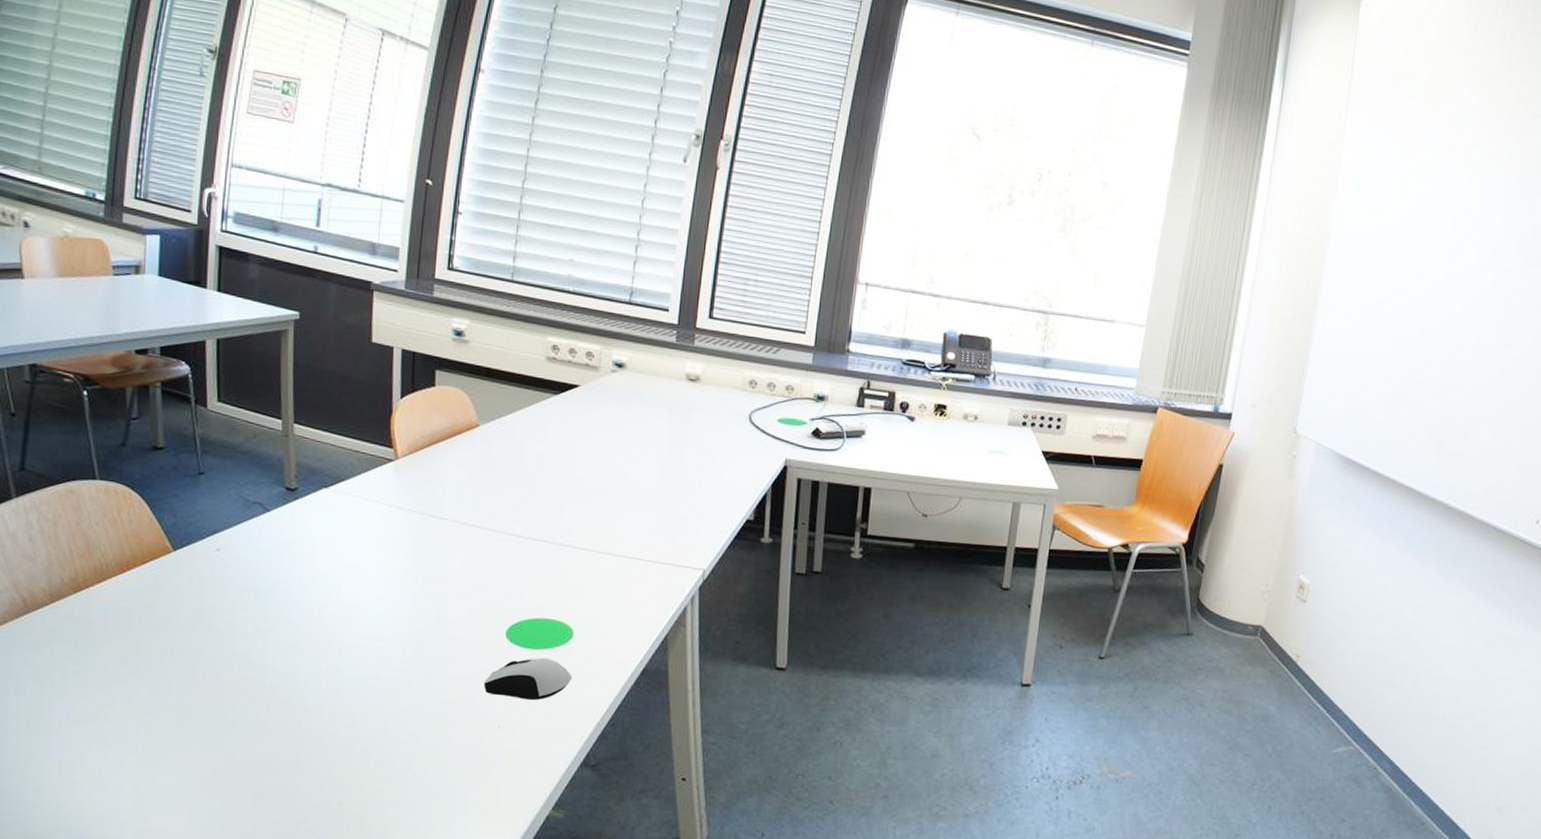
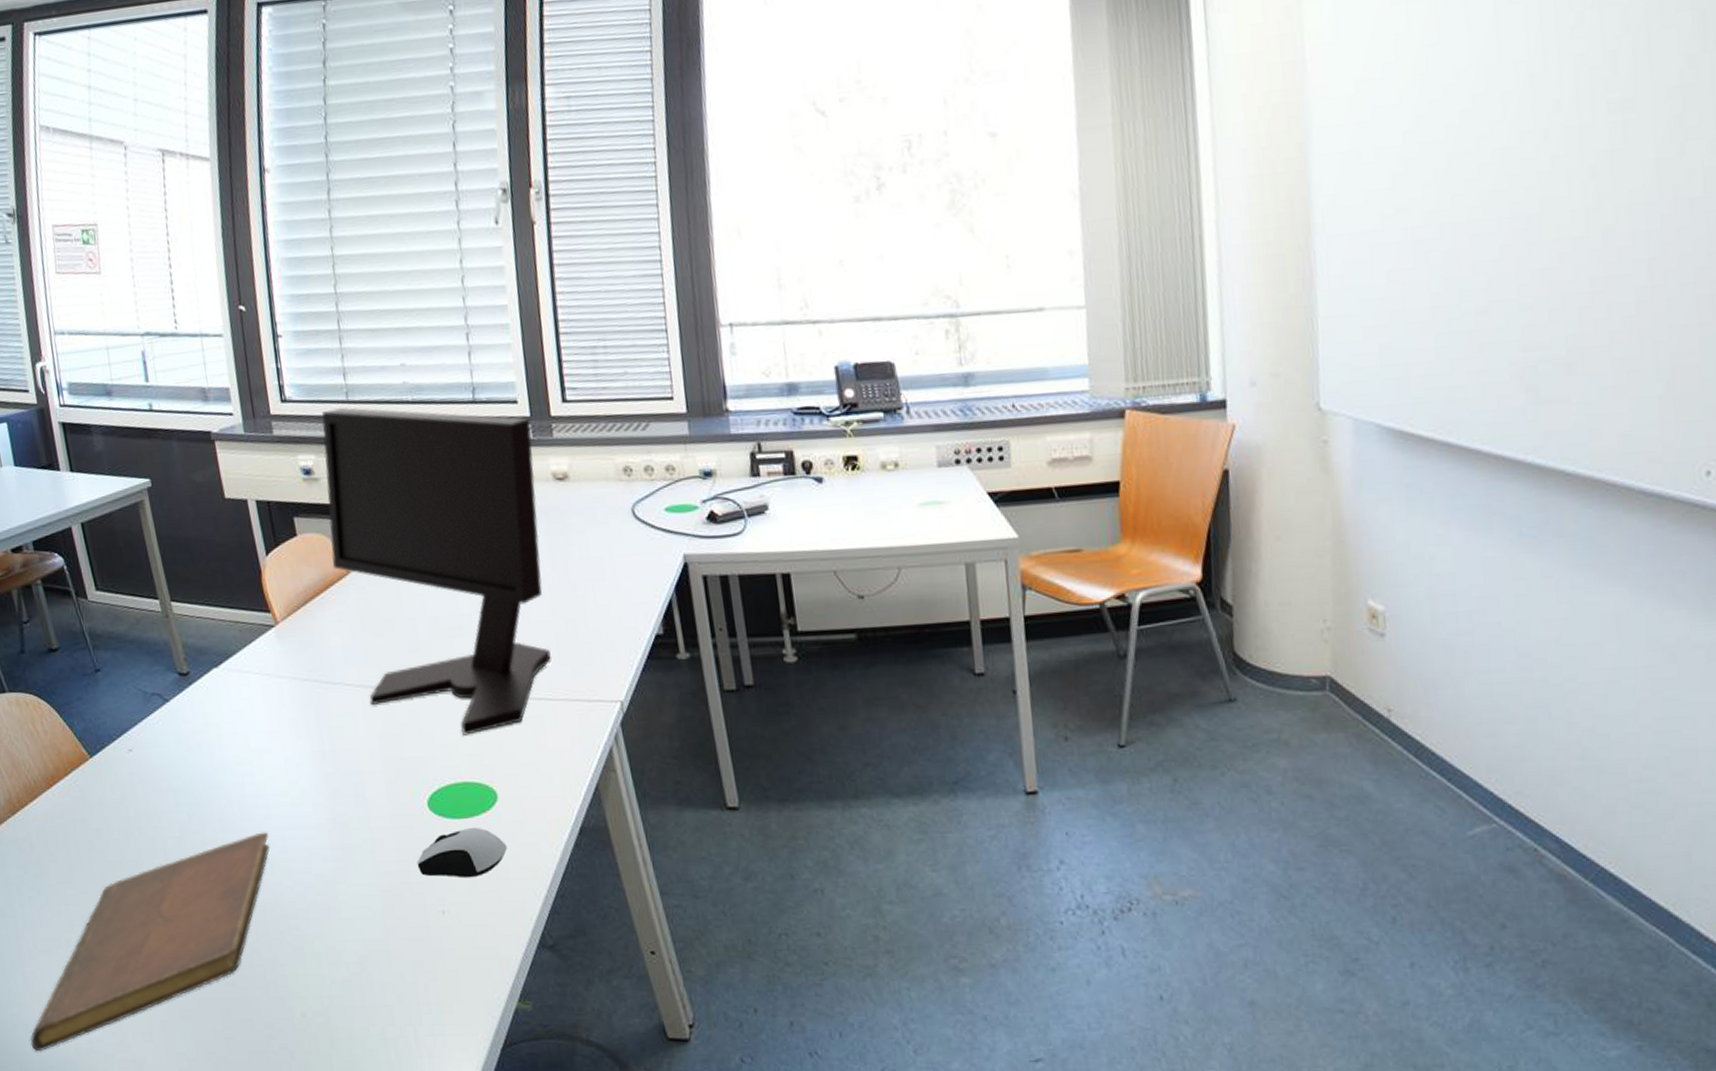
notebook: none [40,639,343,816] -> present [30,832,270,1052]
monitor: none [465,284,677,579] -> present [321,407,551,735]

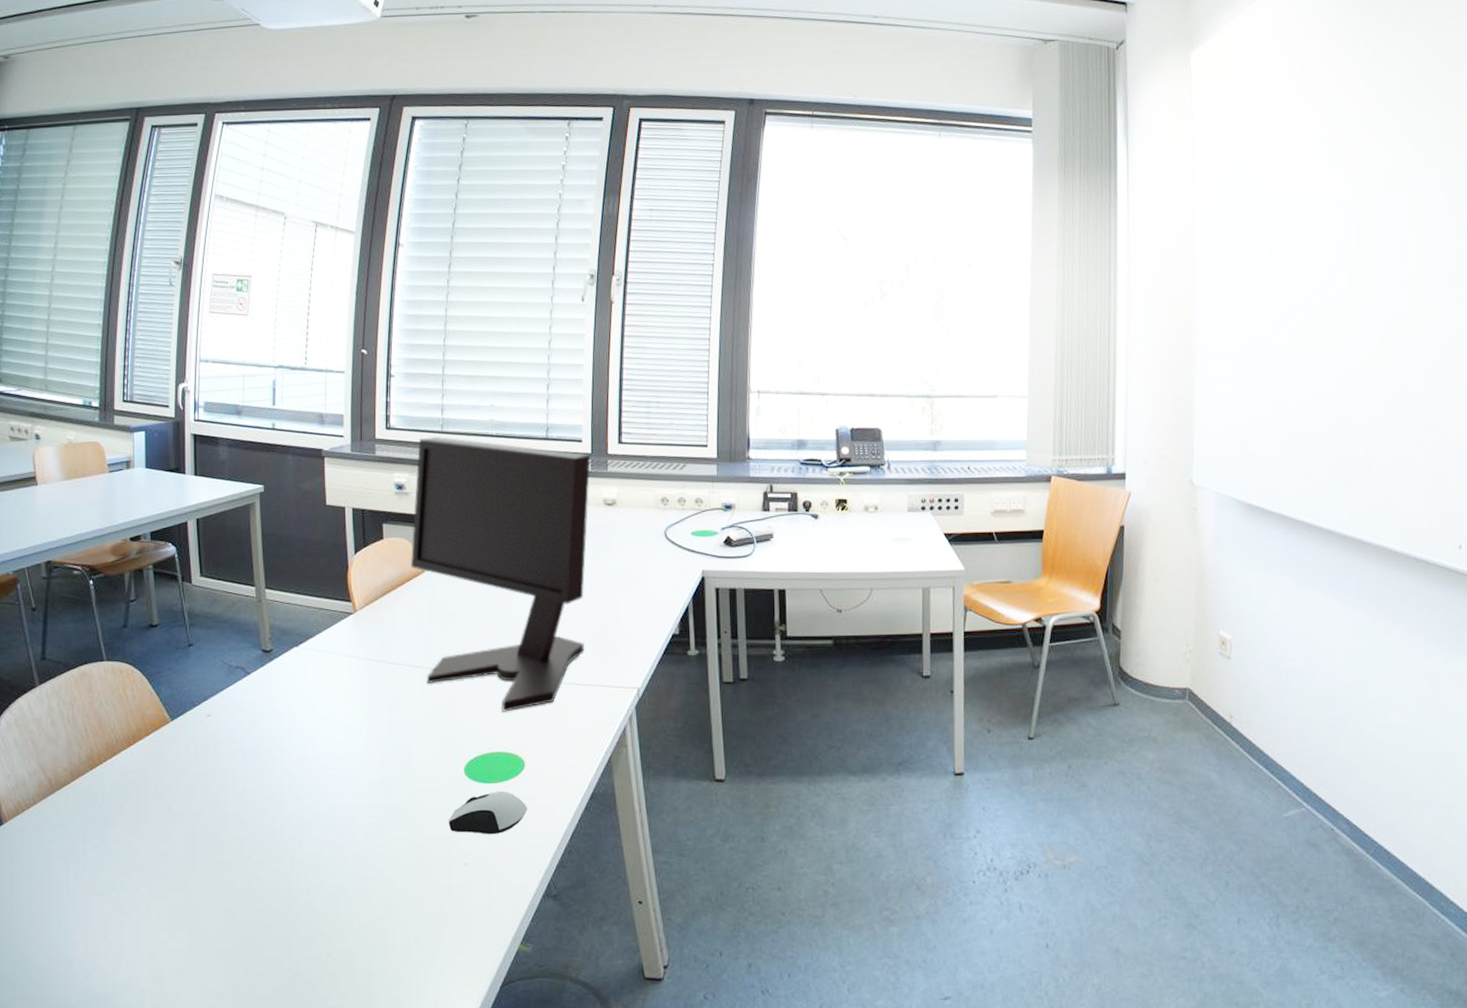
notebook: present [30,832,270,1052] -> none [71,790,321,987]

